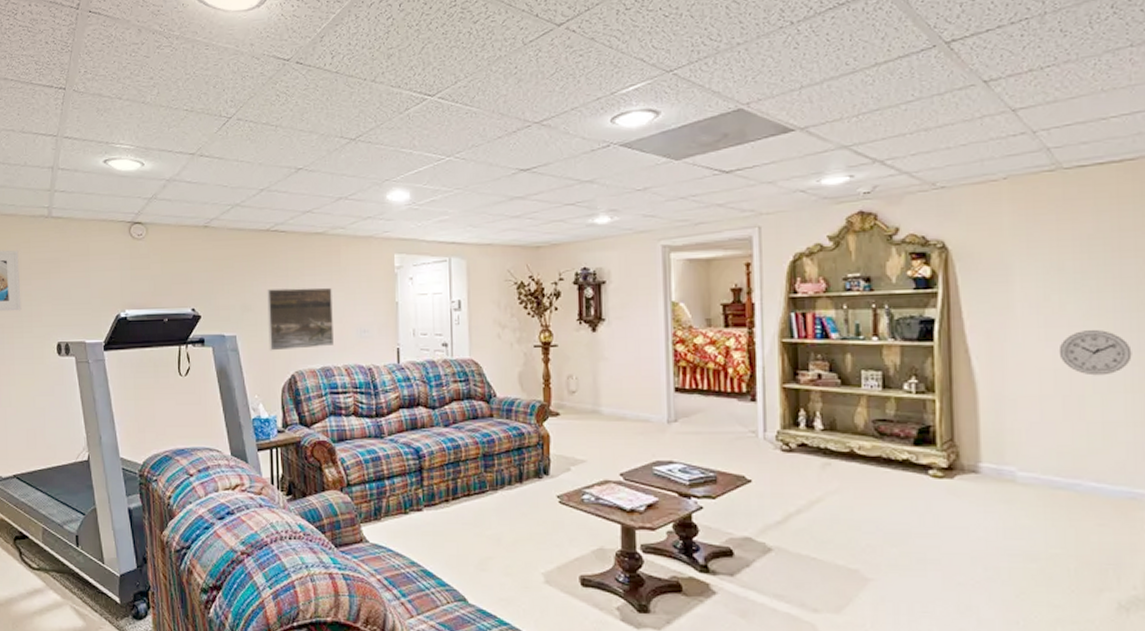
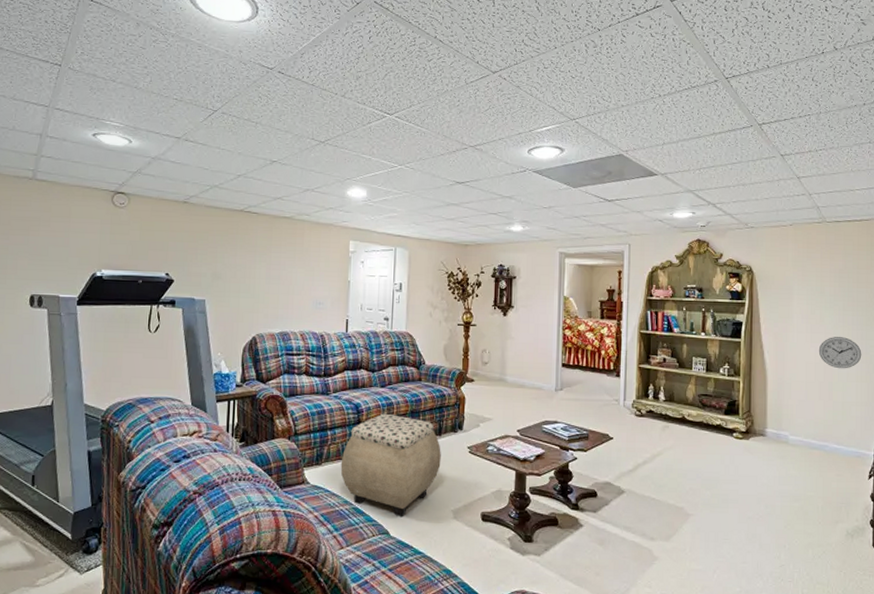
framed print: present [267,287,334,351] -> none [234,262,294,316]
ottoman: none [403,458,524,581] -> present [340,413,441,517]

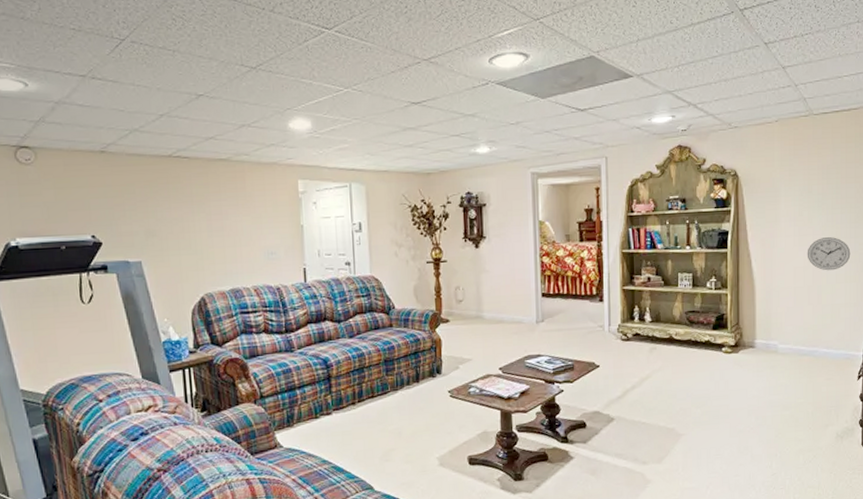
ottoman: present [340,413,441,517] -> none [314,365,421,471]

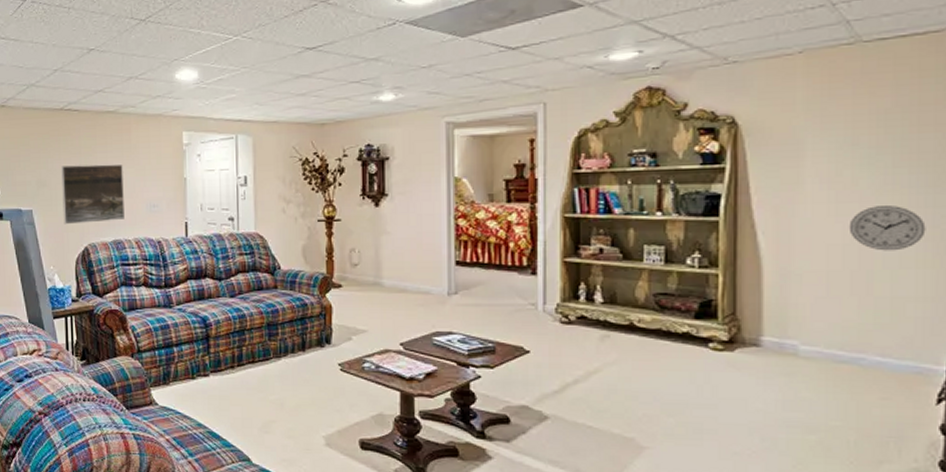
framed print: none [172,212,242,275] -> present [61,164,125,225]

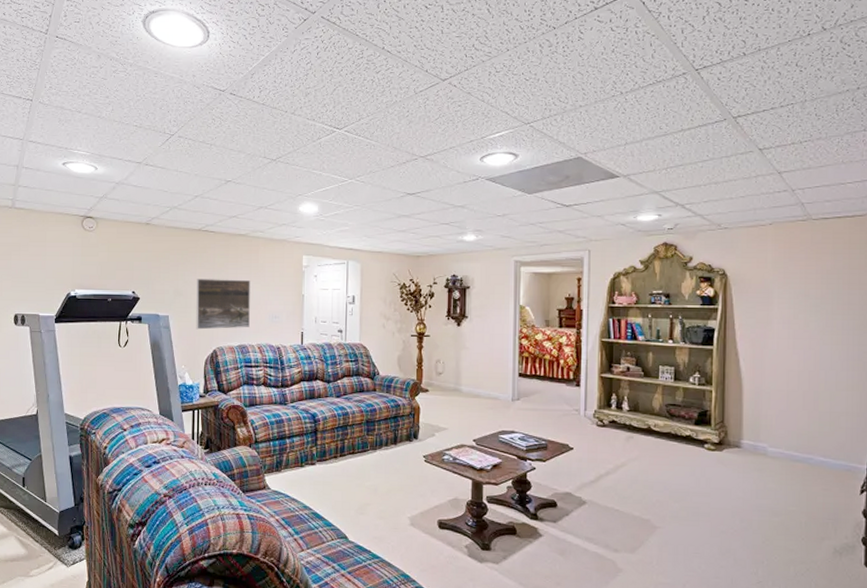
wall clock: present [848,206,926,251] -> none [802,343,853,377]

